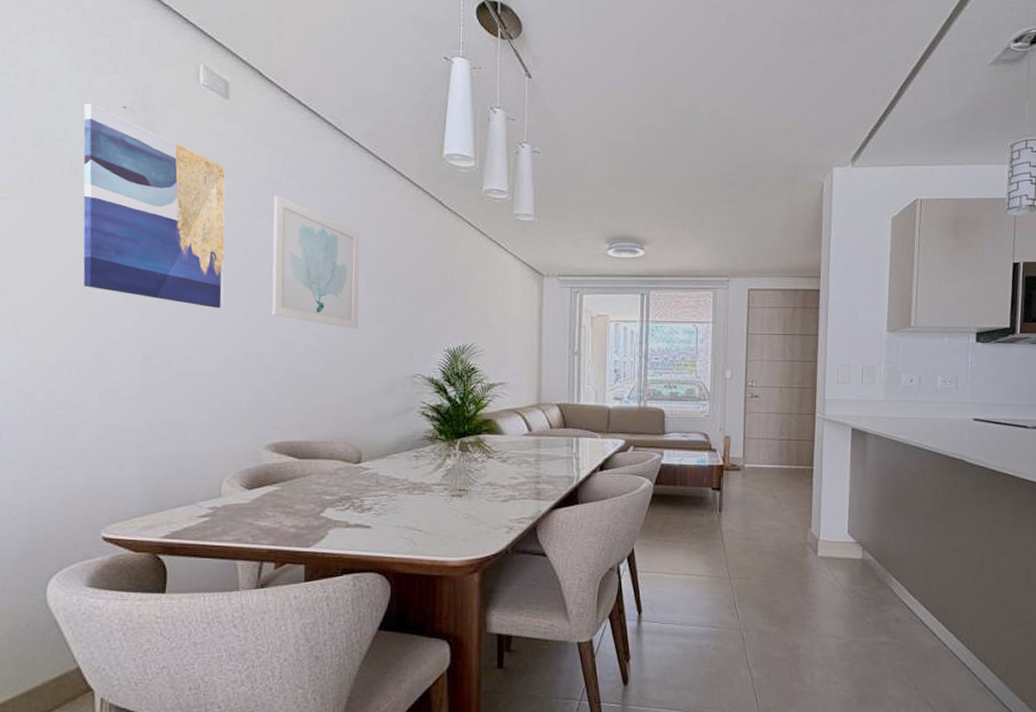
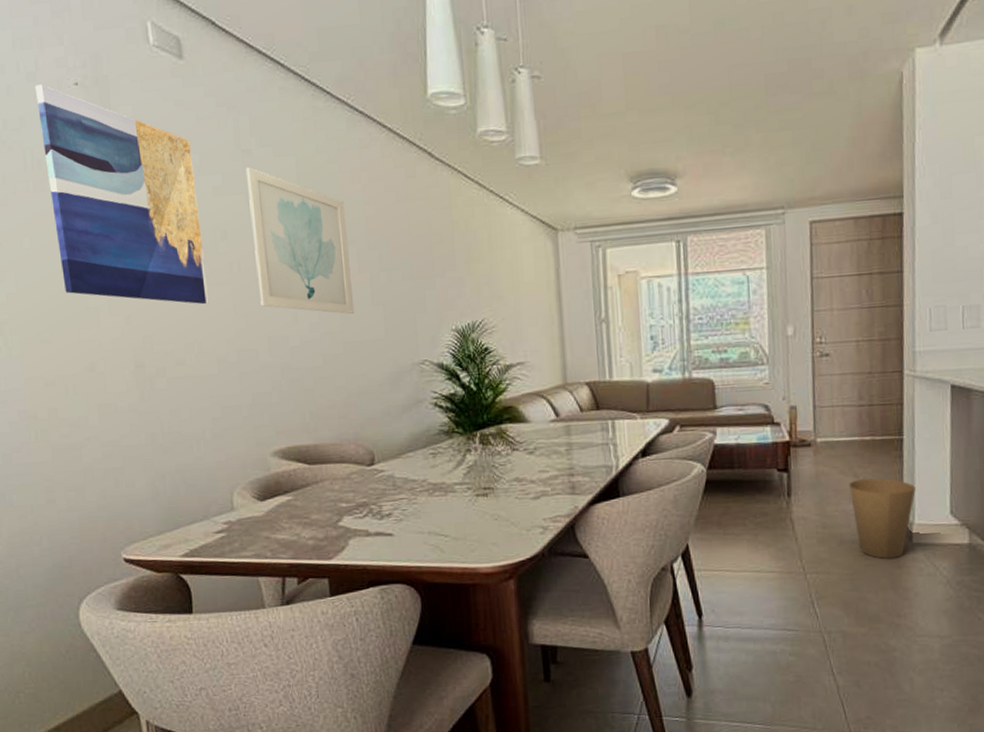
trash can: none [770,500,822,568] -> present [850,478,916,559]

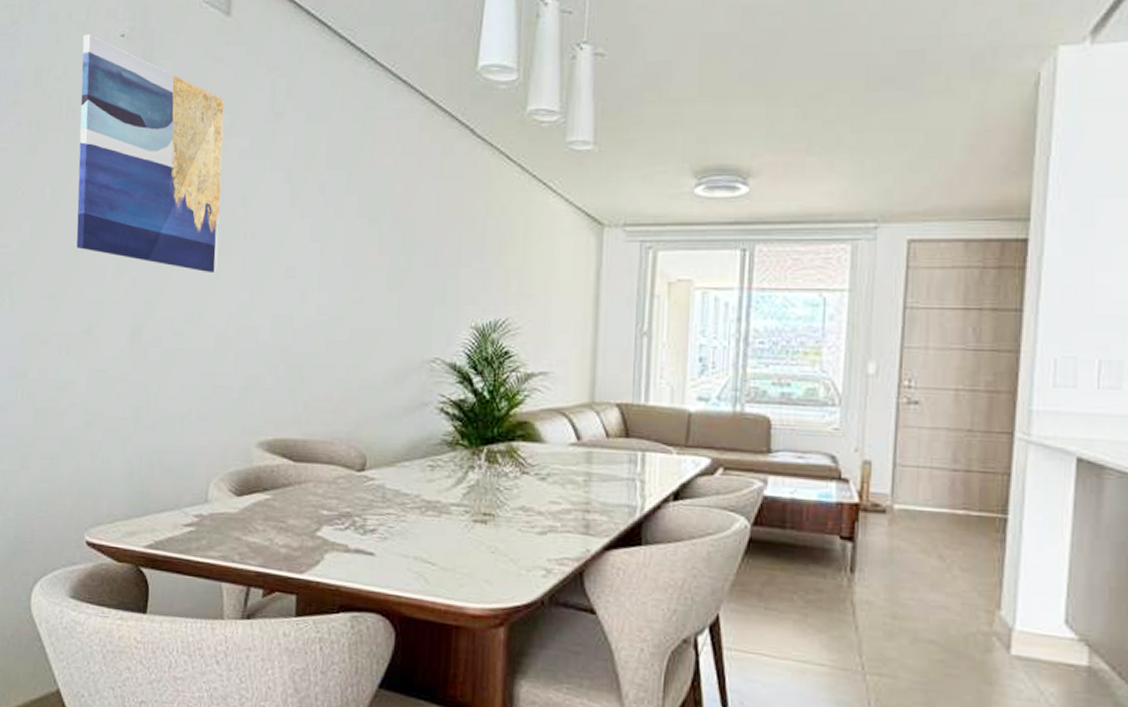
wall art: present [245,167,355,314] -> none [270,132,373,298]
trash can: present [850,478,916,559] -> none [932,562,1020,671]

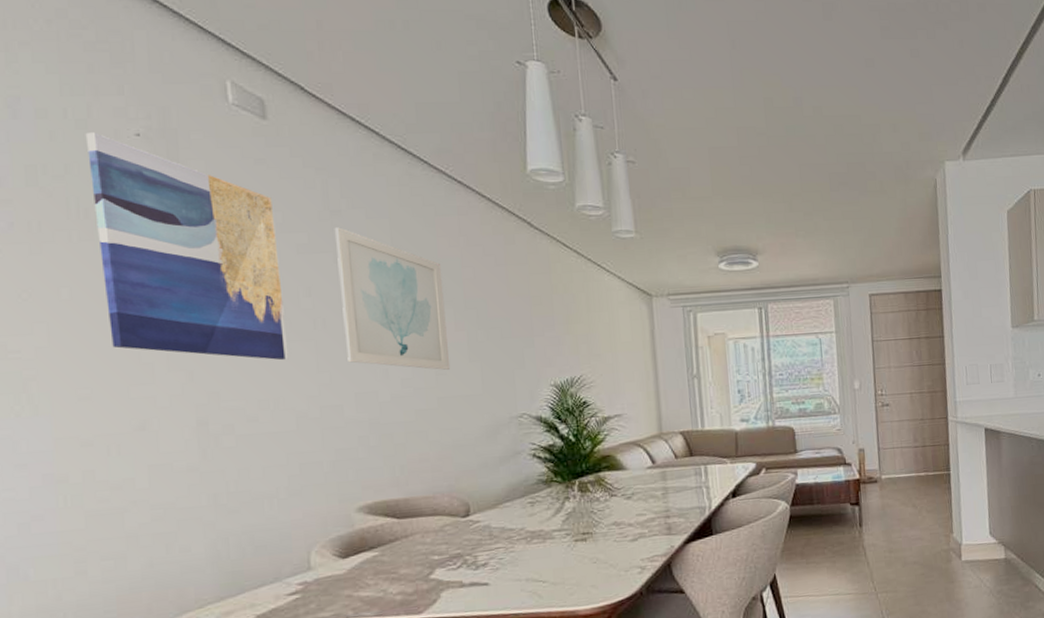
wall art: none [270,132,373,298] -> present [334,227,451,370]

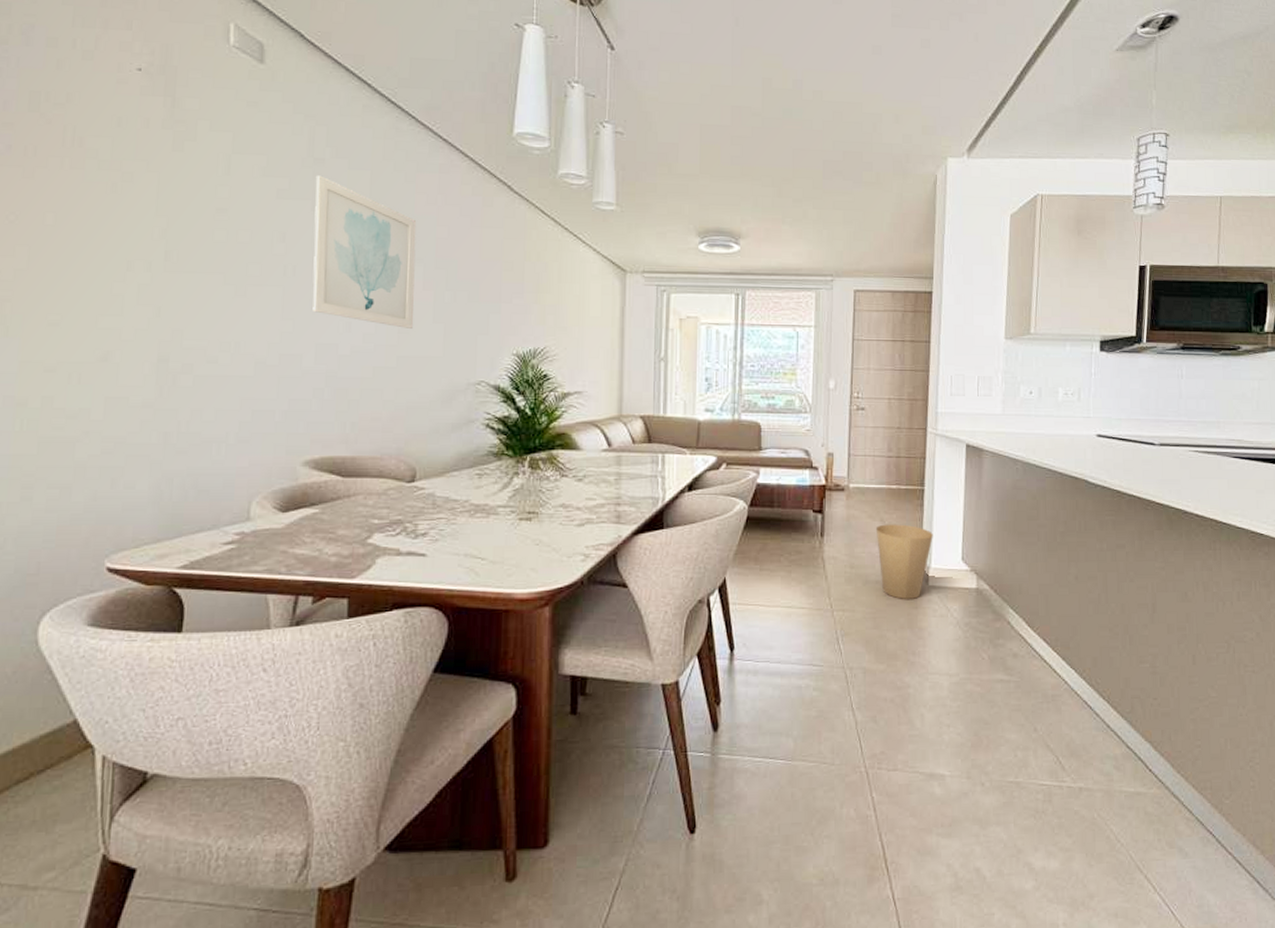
wall art: present [85,132,289,361] -> none [87,64,259,304]
trash can: none [910,507,962,576] -> present [877,524,933,599]

